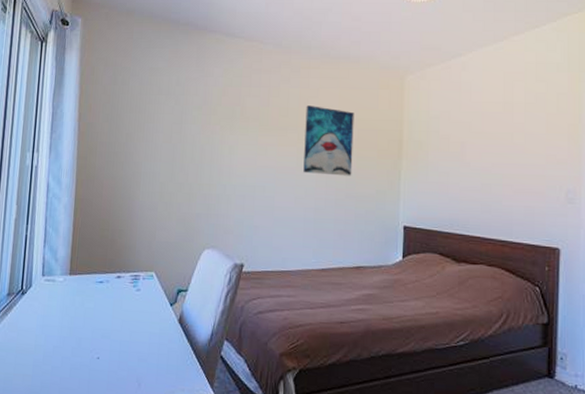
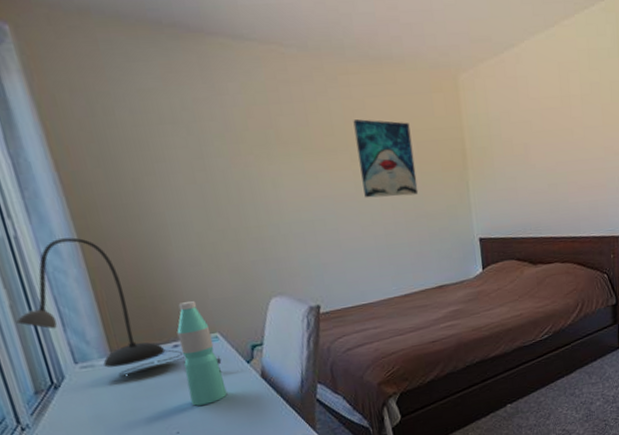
desk lamp: none [15,172,151,310] -> present [16,237,222,377]
water bottle: none [117,240,149,337] -> present [177,301,227,406]

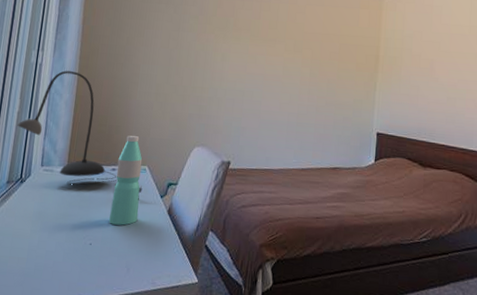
wall art: present [353,119,419,198] -> none [288,20,337,86]

